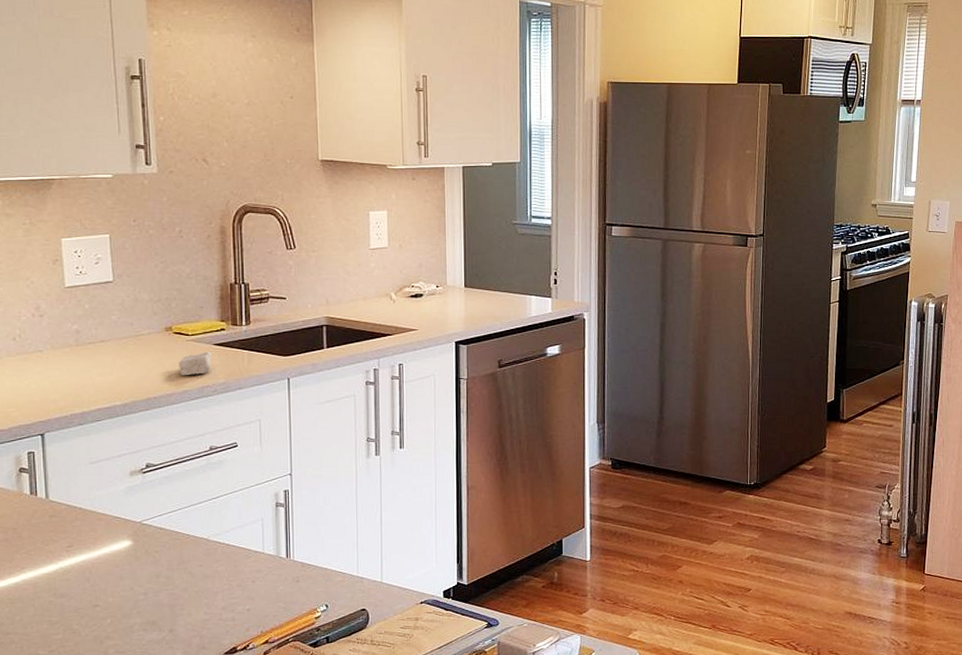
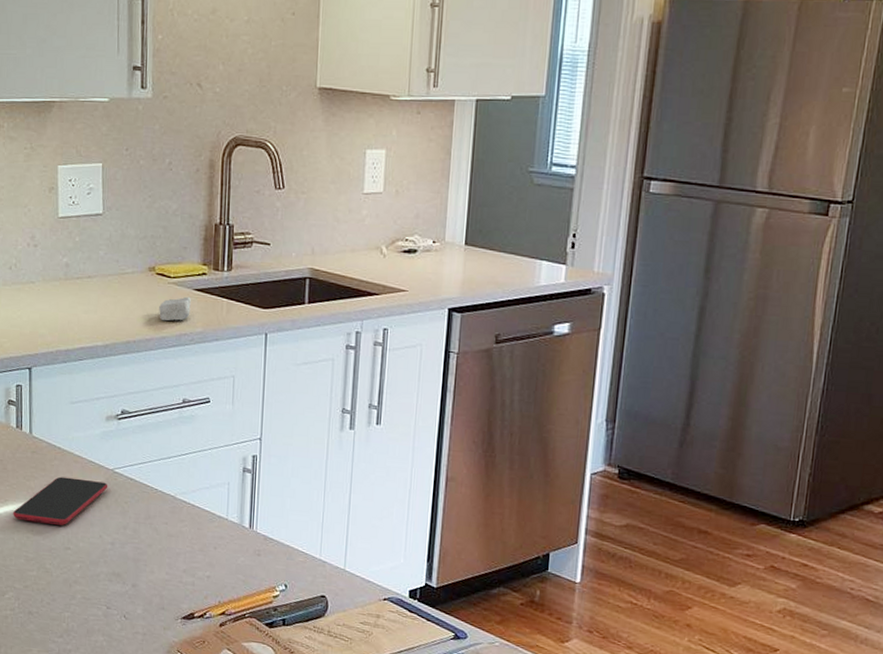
smartphone: none [32,535,137,586] -> present [13,476,108,525]

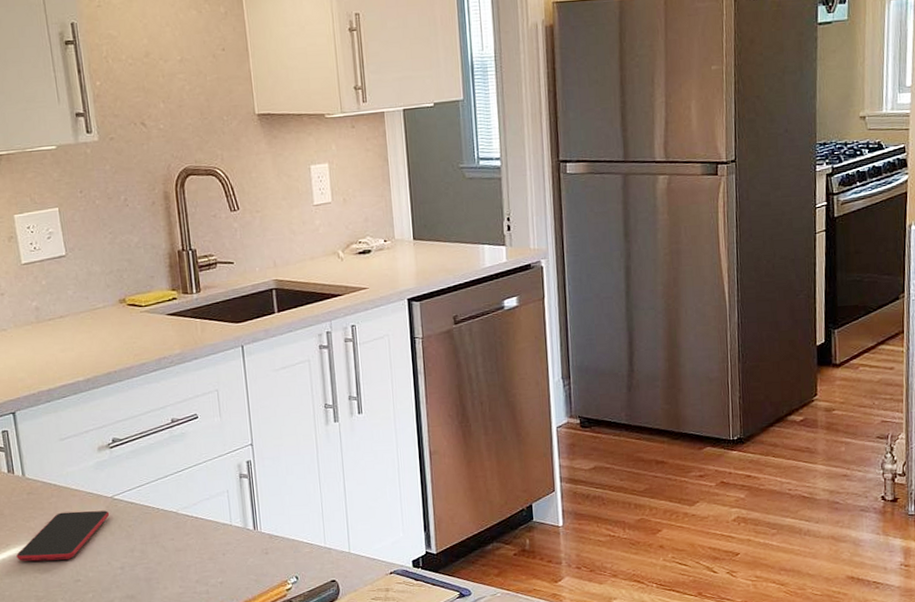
soap bar: present [159,296,191,321] -> none [135,322,166,349]

